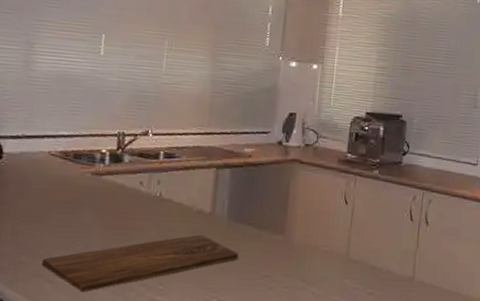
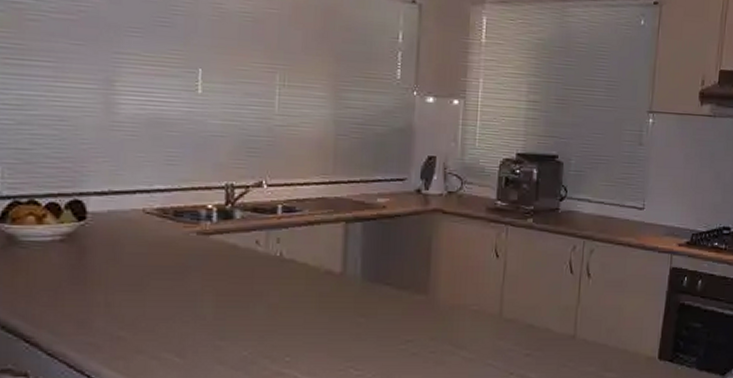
cutting board: present [42,234,239,293] -> none [145,298,376,369]

